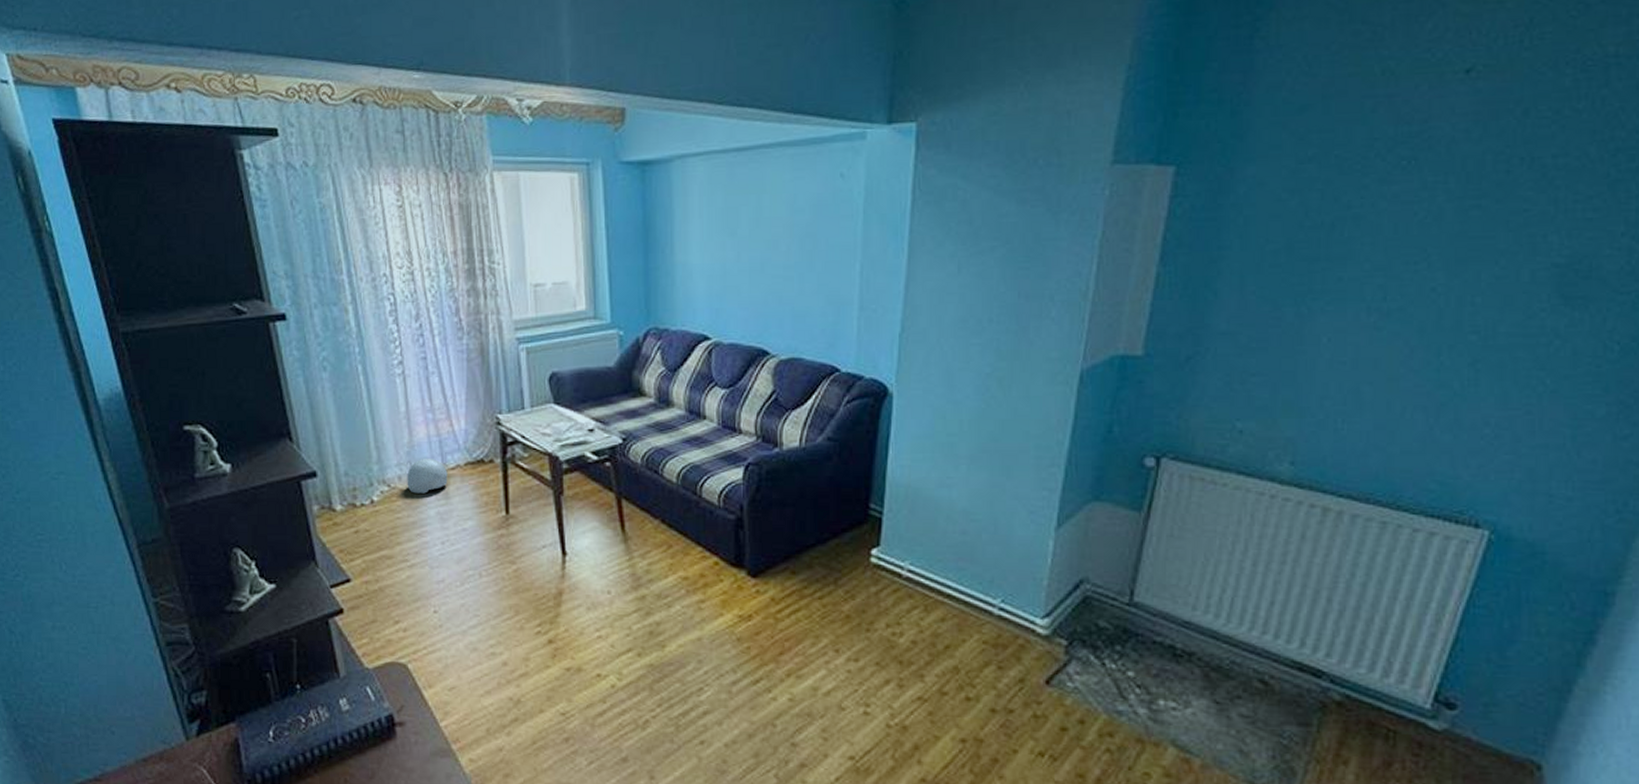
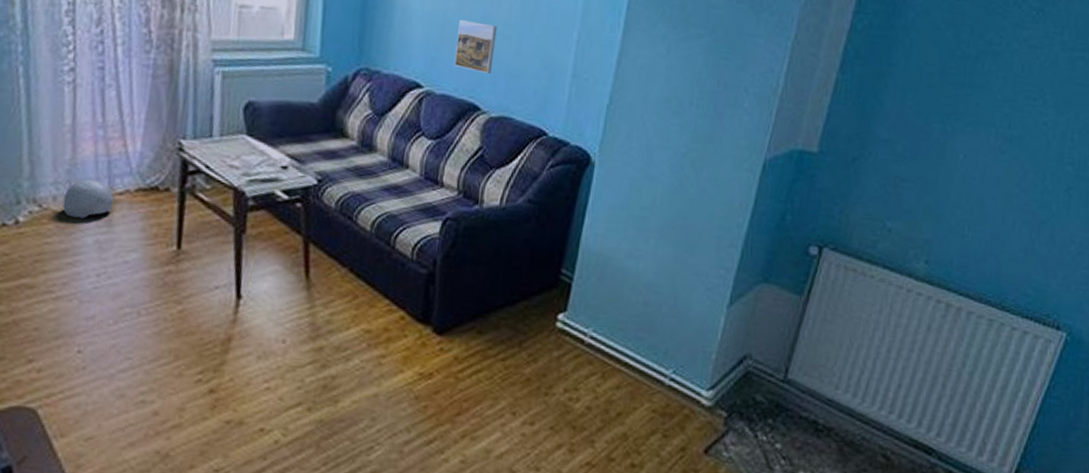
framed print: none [738,268,777,317] -> present [453,20,497,73]

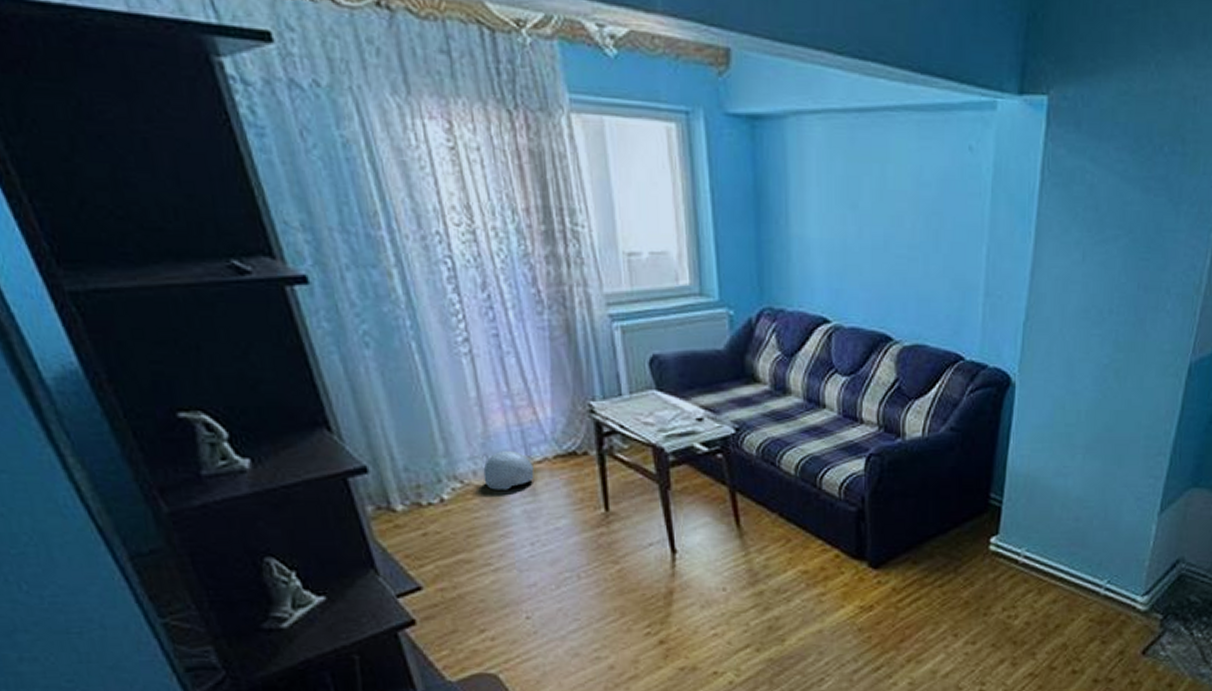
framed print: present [453,20,497,73] -> none [859,245,901,300]

